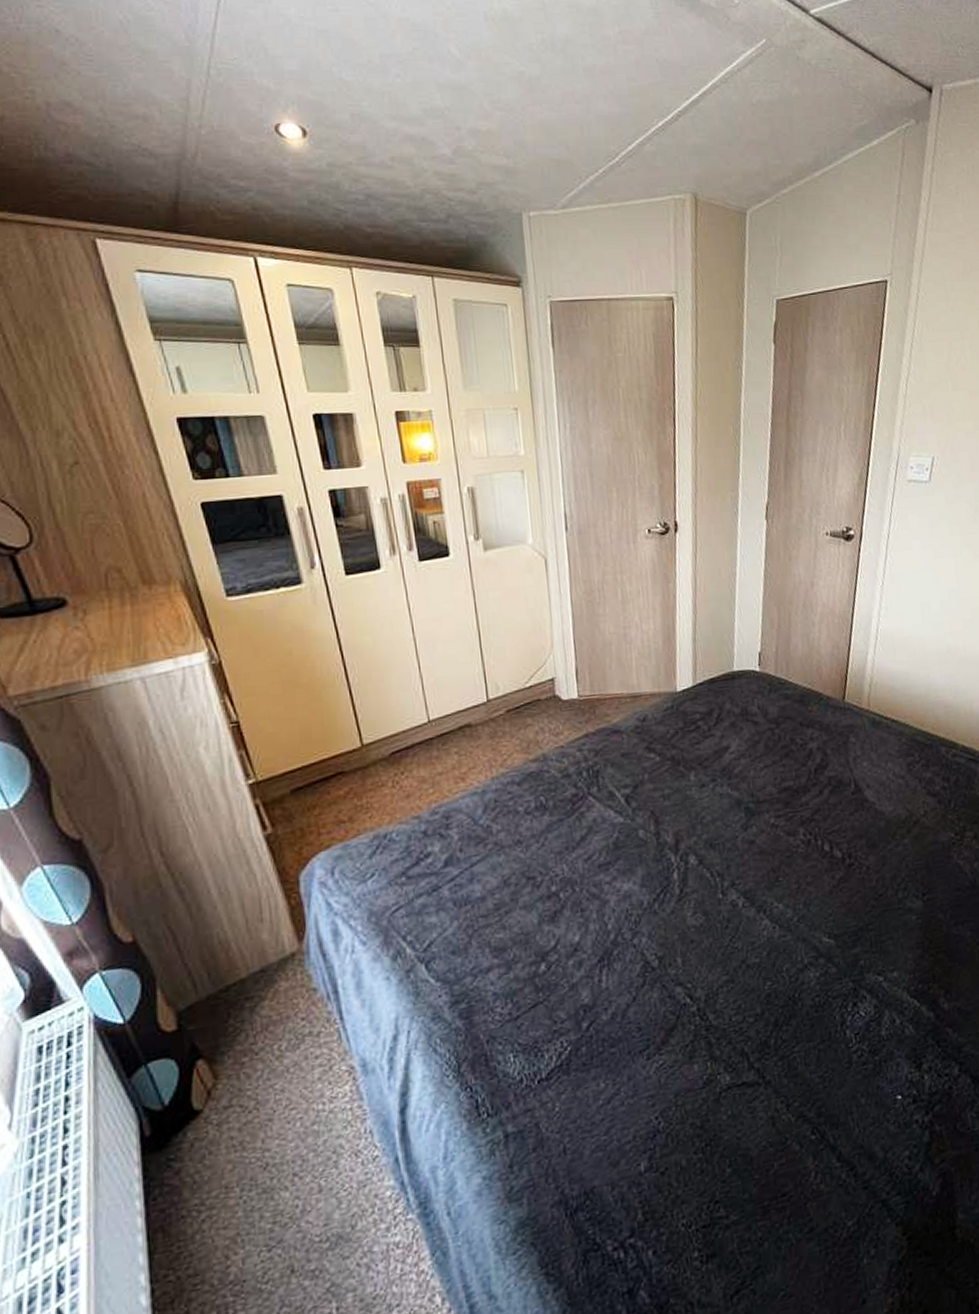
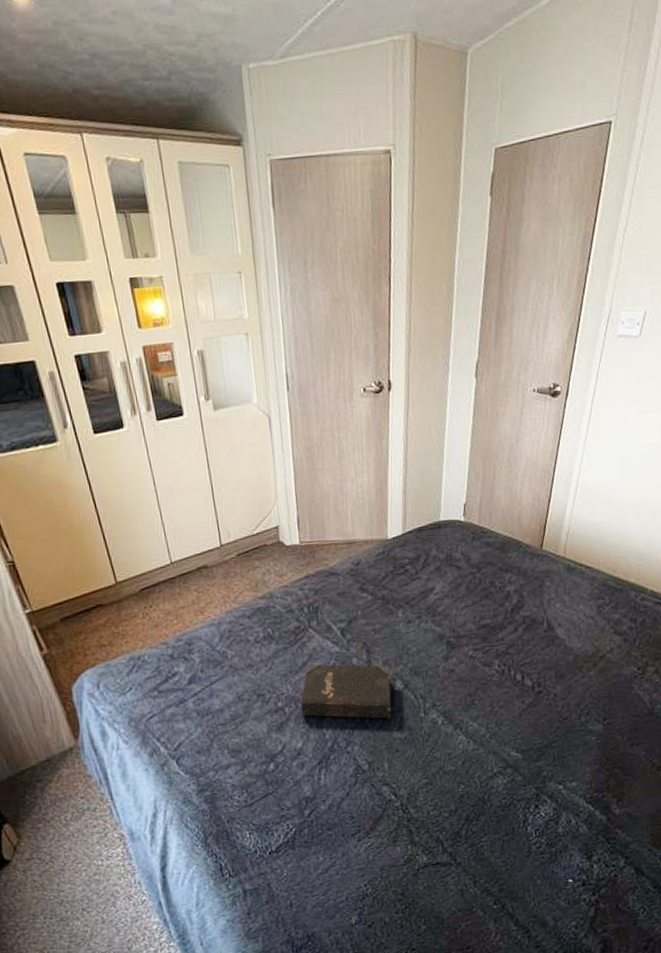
hardback book: none [578,837,684,903] -> present [300,663,391,719]

